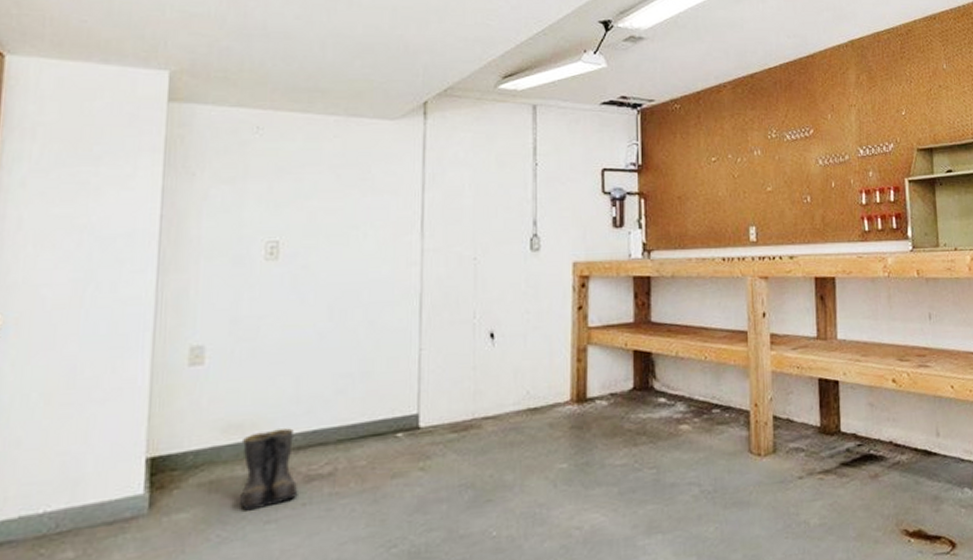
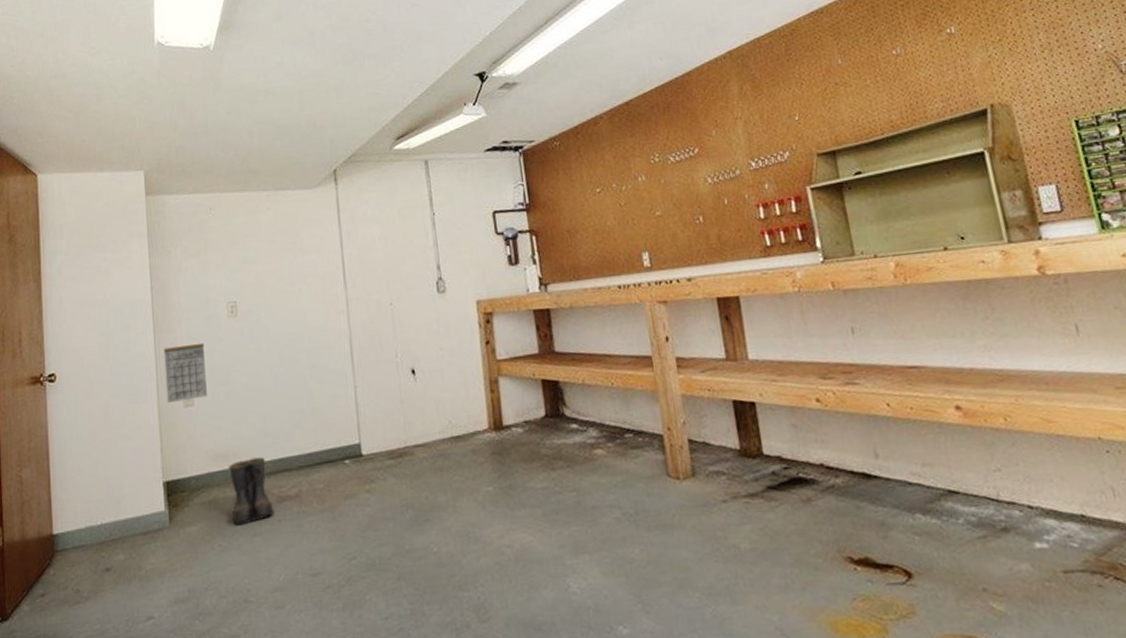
calendar: none [165,287,229,361] -> present [163,342,207,404]

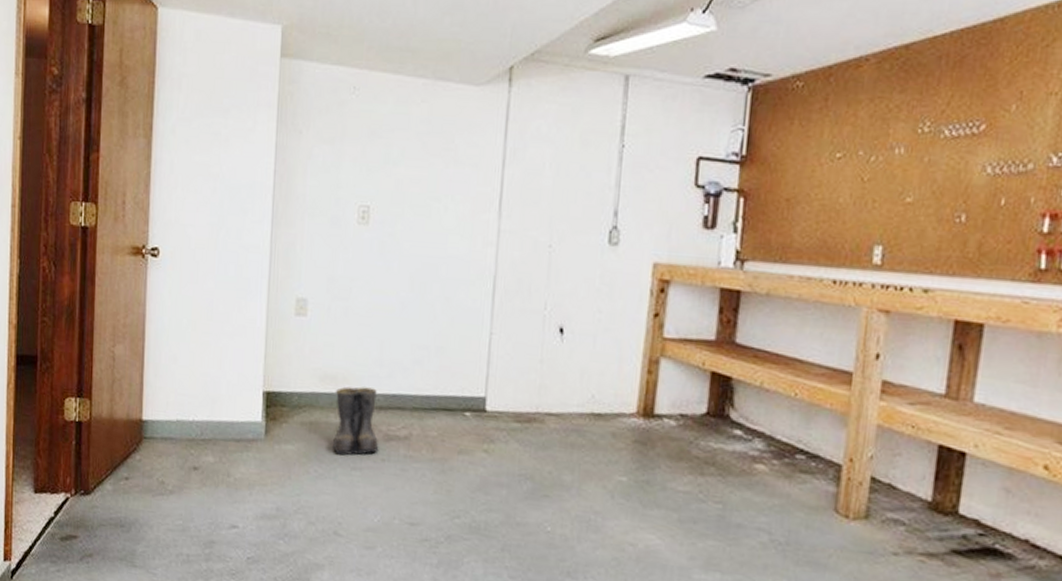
calendar: present [163,342,207,404] -> none [277,244,327,309]

